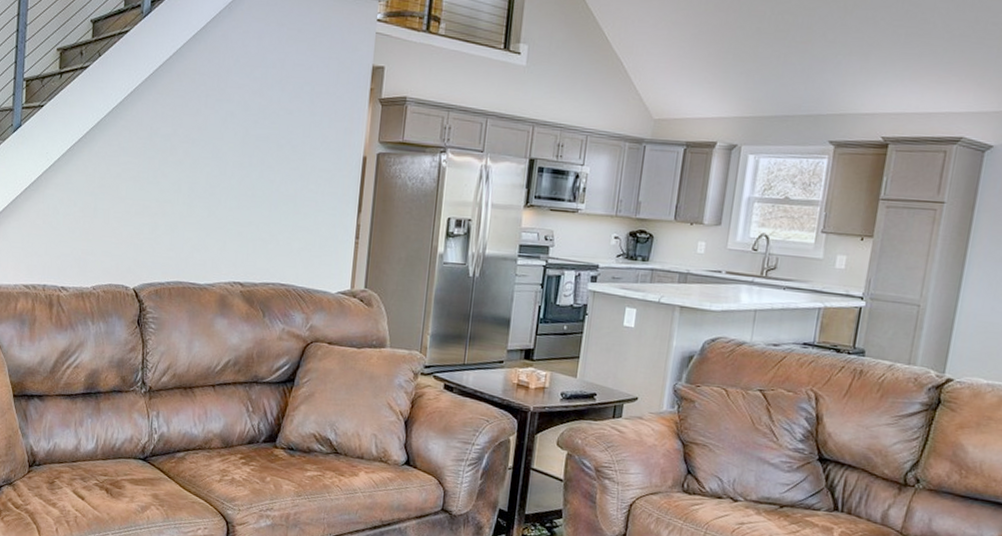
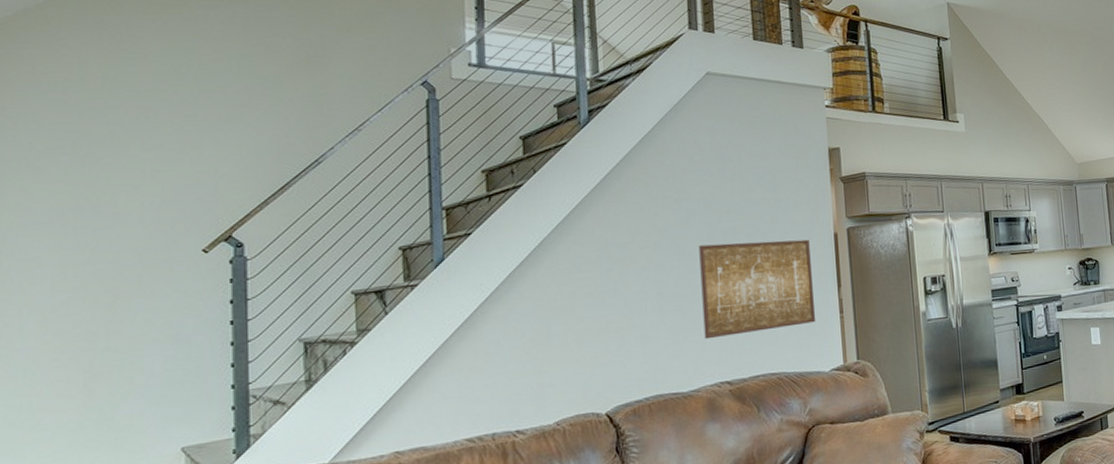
wall art: none [225,148,337,243] -> present [699,239,815,340]

